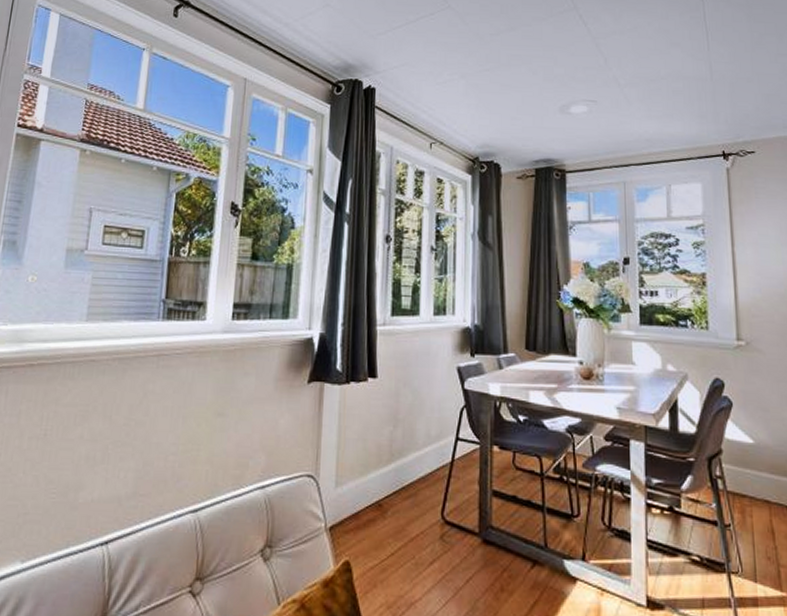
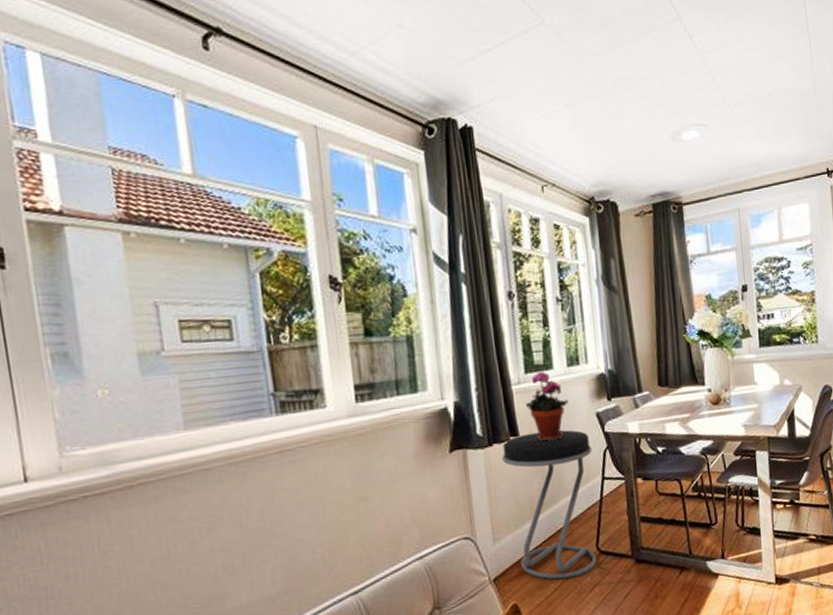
stool: none [357,377,449,545] -> present [502,430,597,580]
potted plant: none [388,316,430,389] -> present [526,371,568,441]

